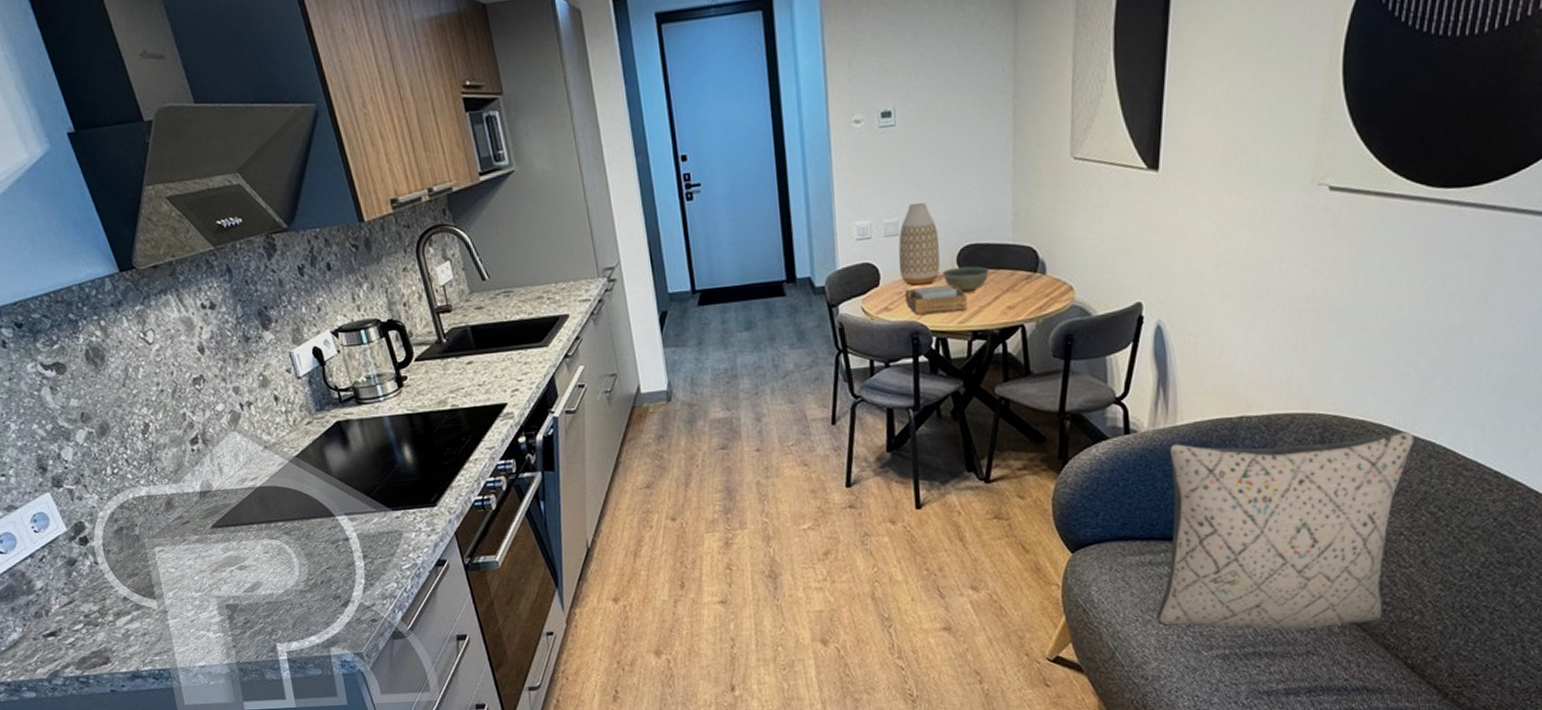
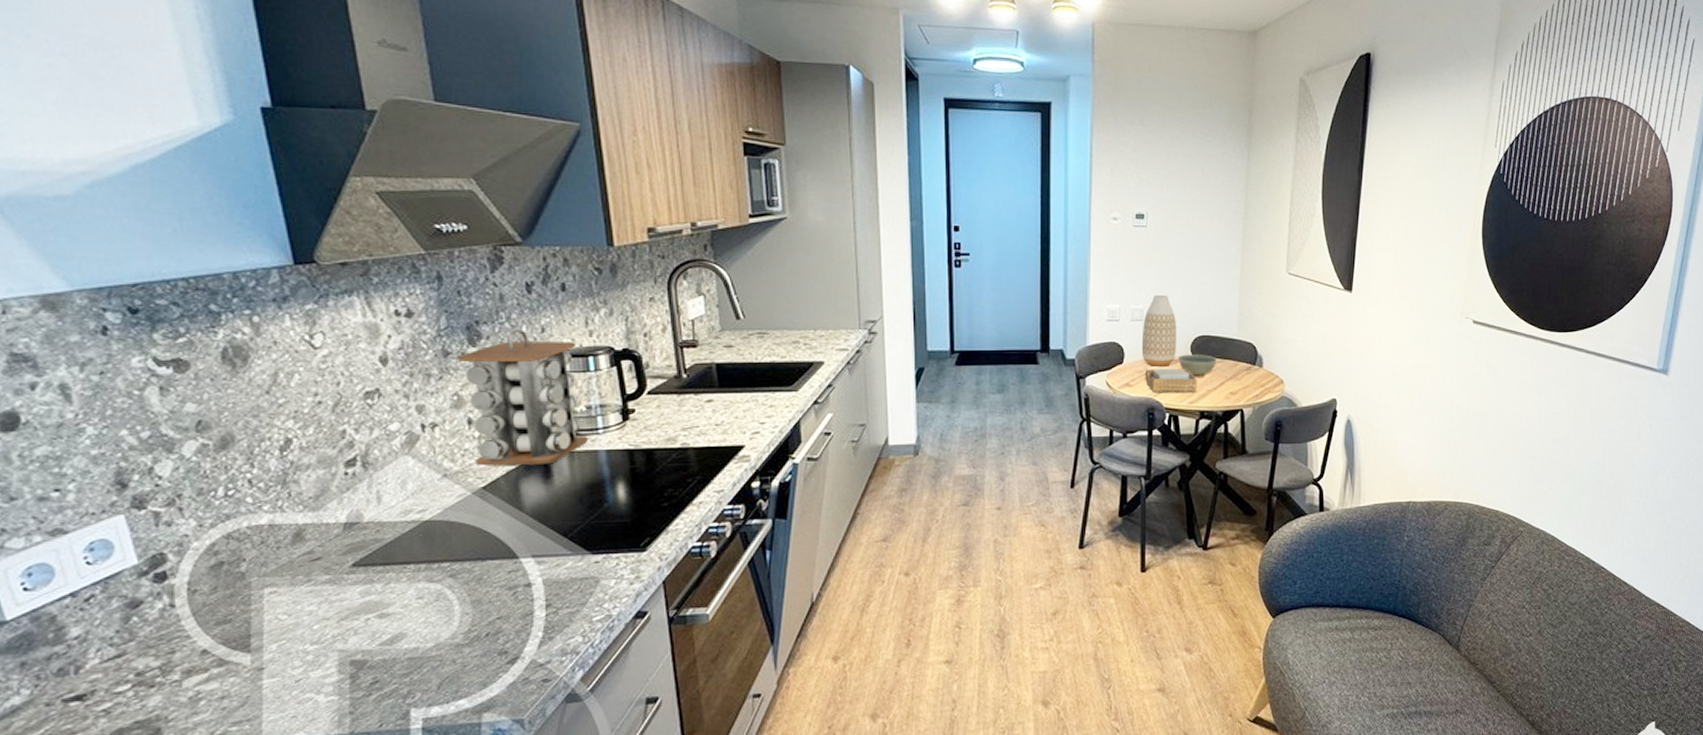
spice rack: none [256,310,372,437] -> present [458,329,587,466]
pillow: present [1157,431,1414,630] -> none [1341,521,1531,691]

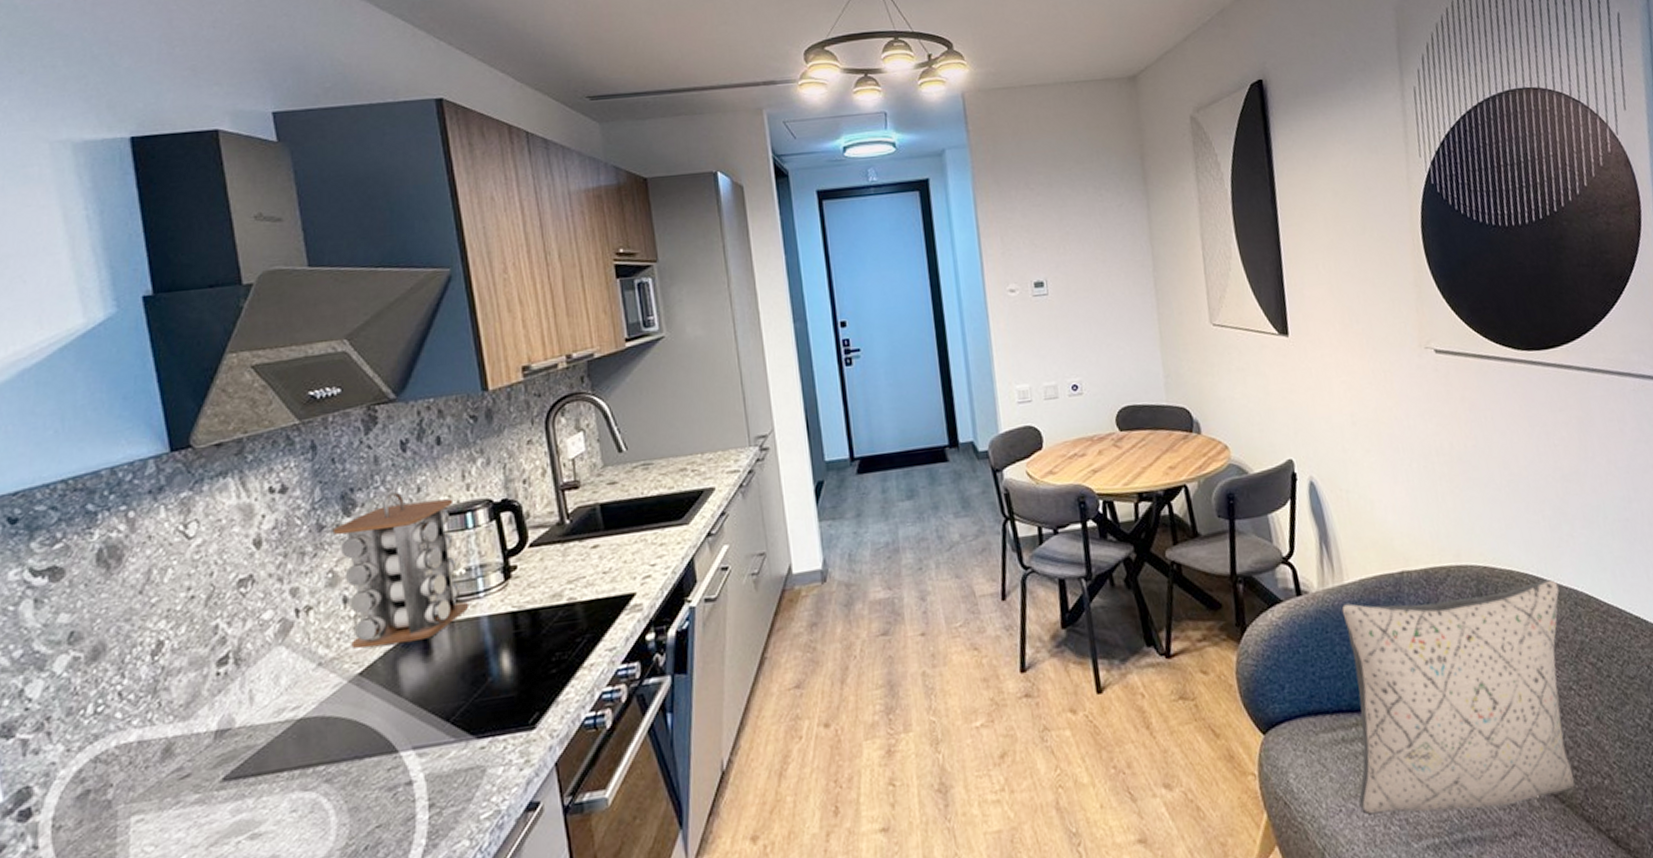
vase: present [1141,294,1176,366] -> none [1058,366,1101,448]
napkin holder: present [1145,368,1197,392] -> none [1068,446,1130,477]
bowl: present [1179,354,1217,377] -> none [1104,427,1148,455]
pillow: none [1341,521,1531,691] -> present [1341,580,1575,815]

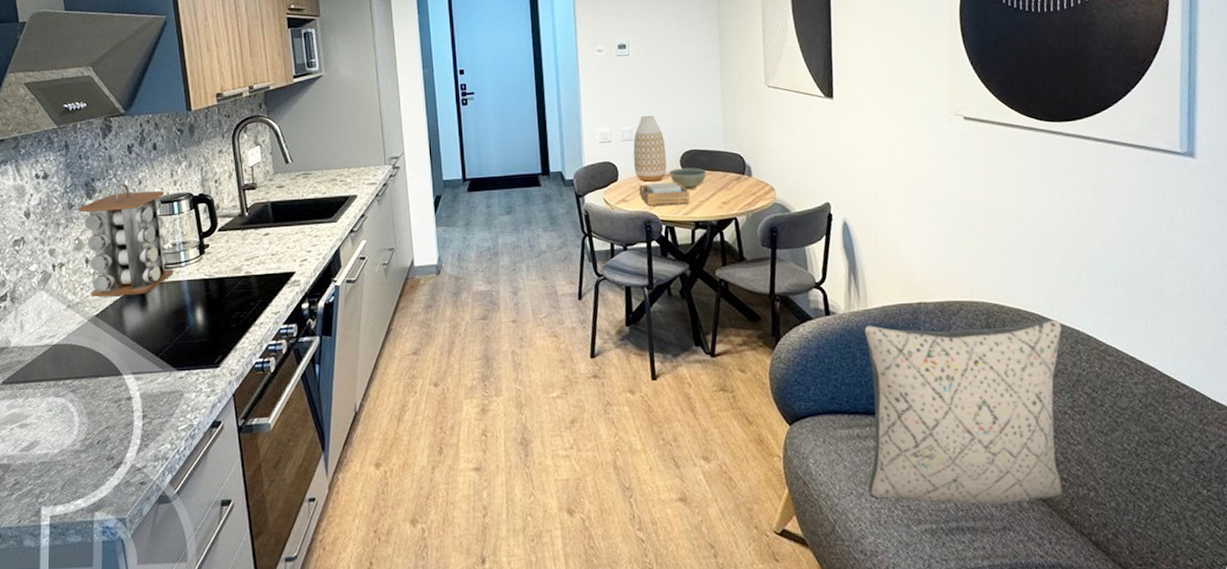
vase: none [1058,366,1101,448] -> present [633,115,667,182]
napkin holder: none [1068,446,1130,477] -> present [639,182,690,206]
bowl: none [1104,427,1148,455] -> present [669,167,707,190]

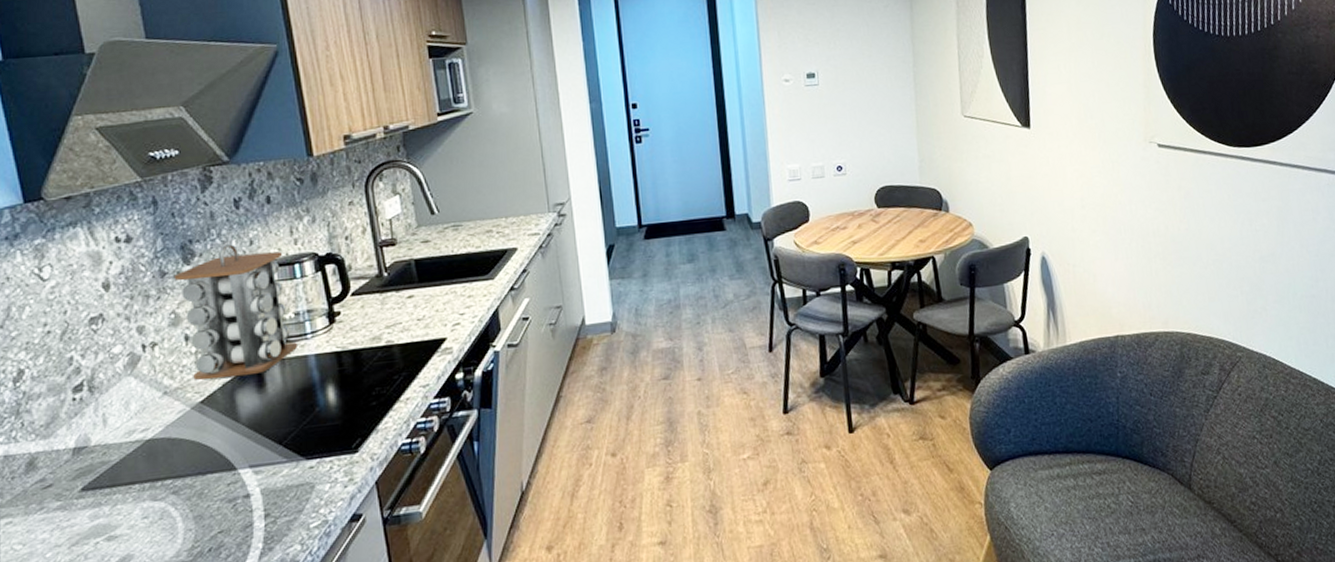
vase: present [633,115,667,182] -> none [824,149,861,222]
napkin holder: present [639,182,690,206] -> none [831,221,886,247]
bowl: present [669,167,707,190] -> none [863,204,903,229]
pillow: present [864,320,1063,504] -> none [1063,346,1252,538]

